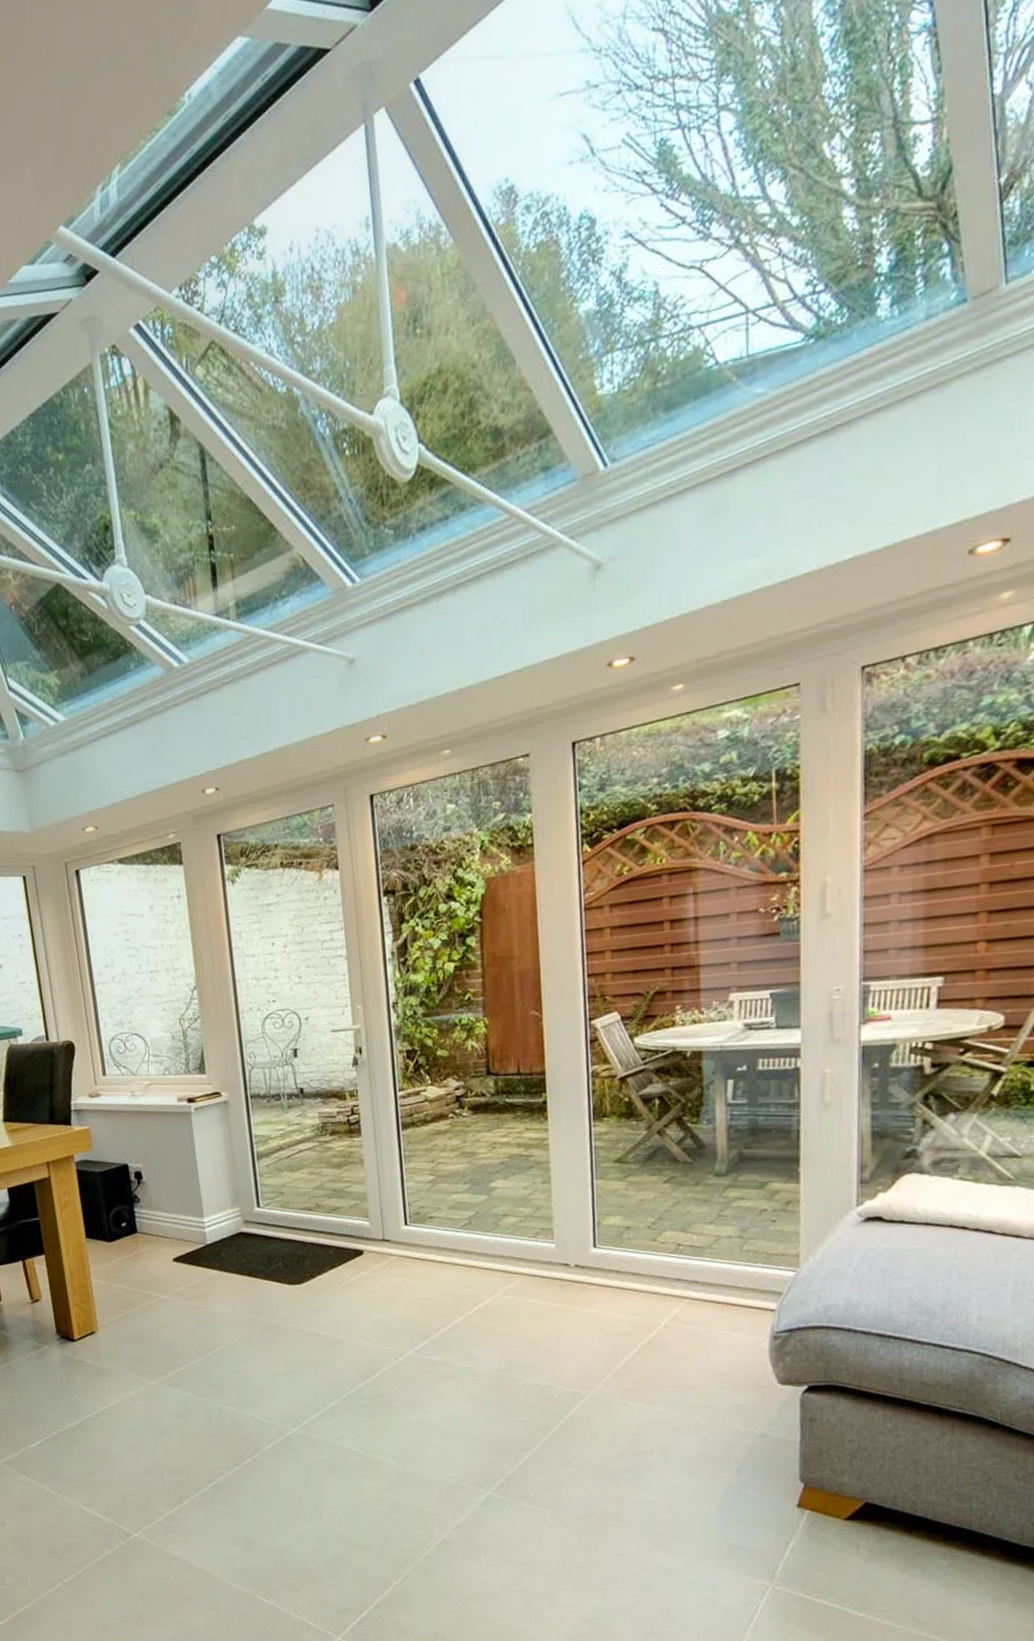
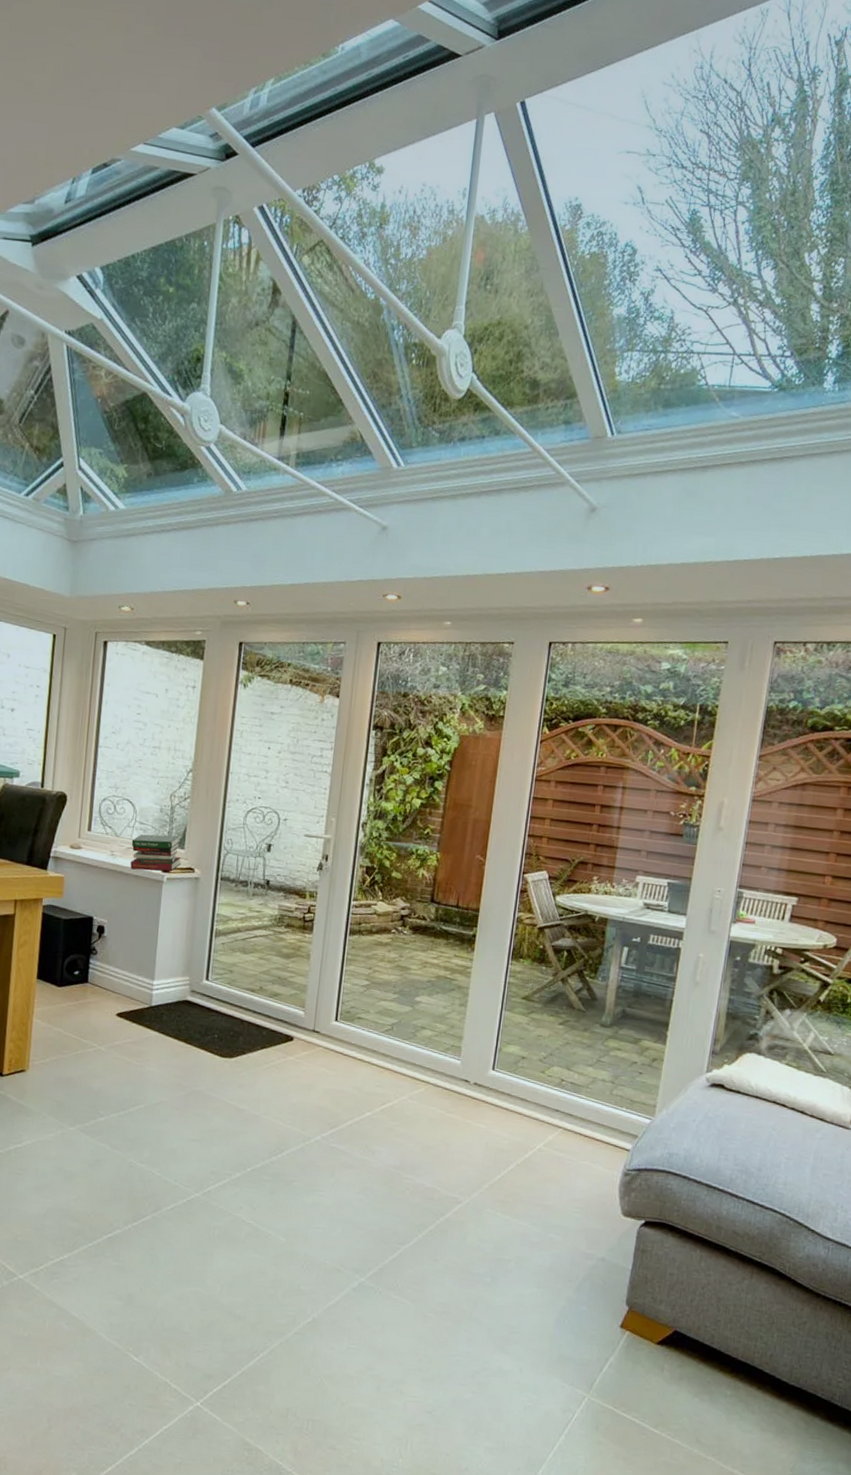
books: none [149,1061,205,1106] -> present [130,834,181,871]

